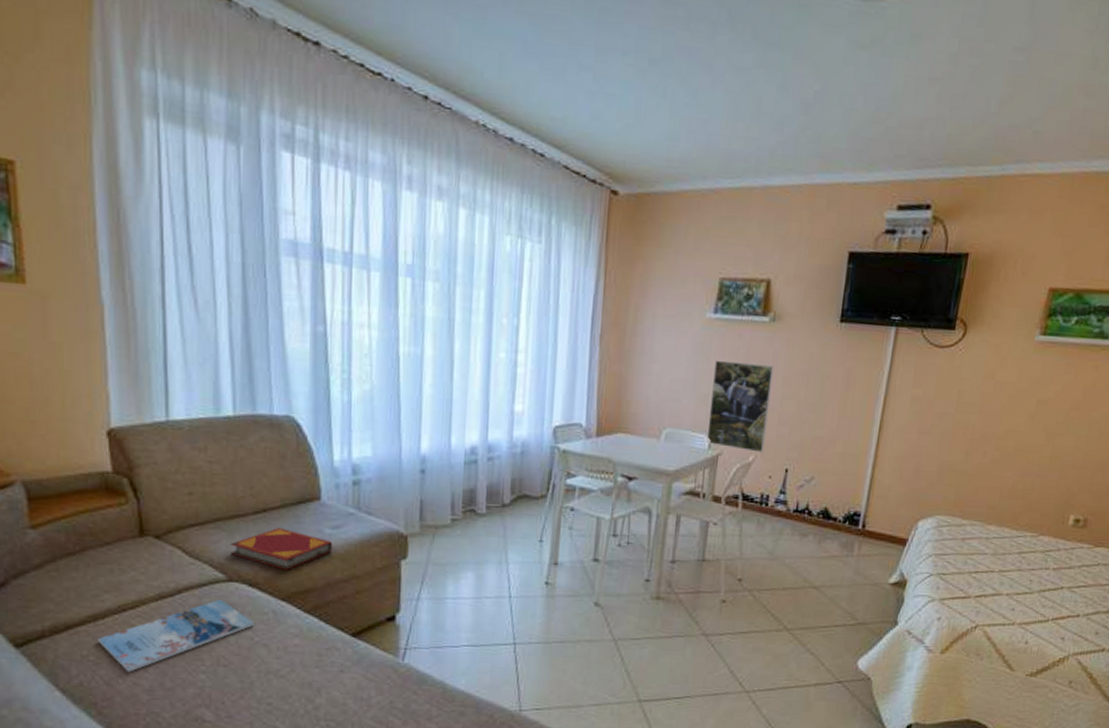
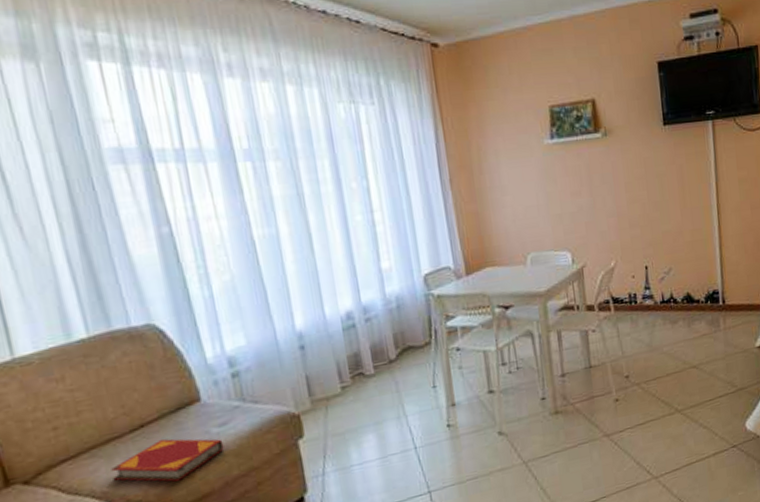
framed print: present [706,360,774,453] -> none [561,176,623,259]

